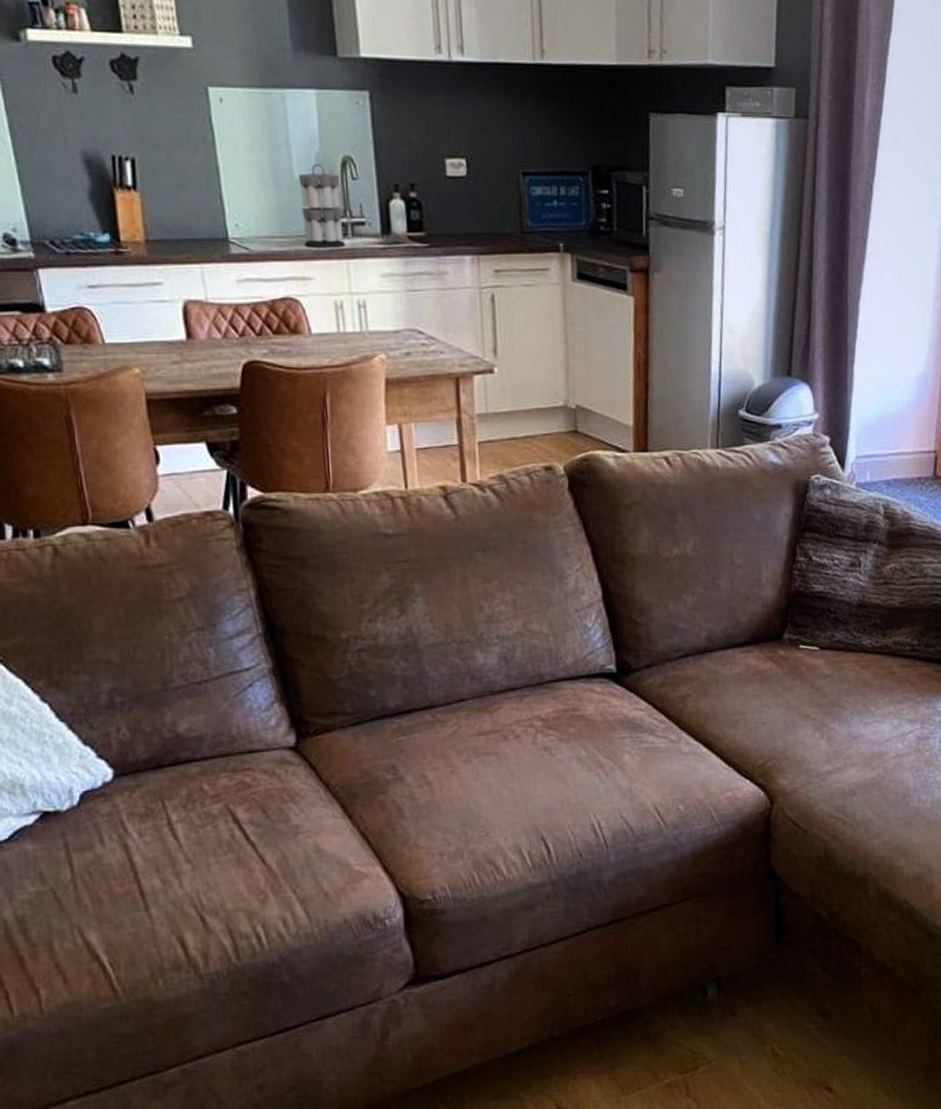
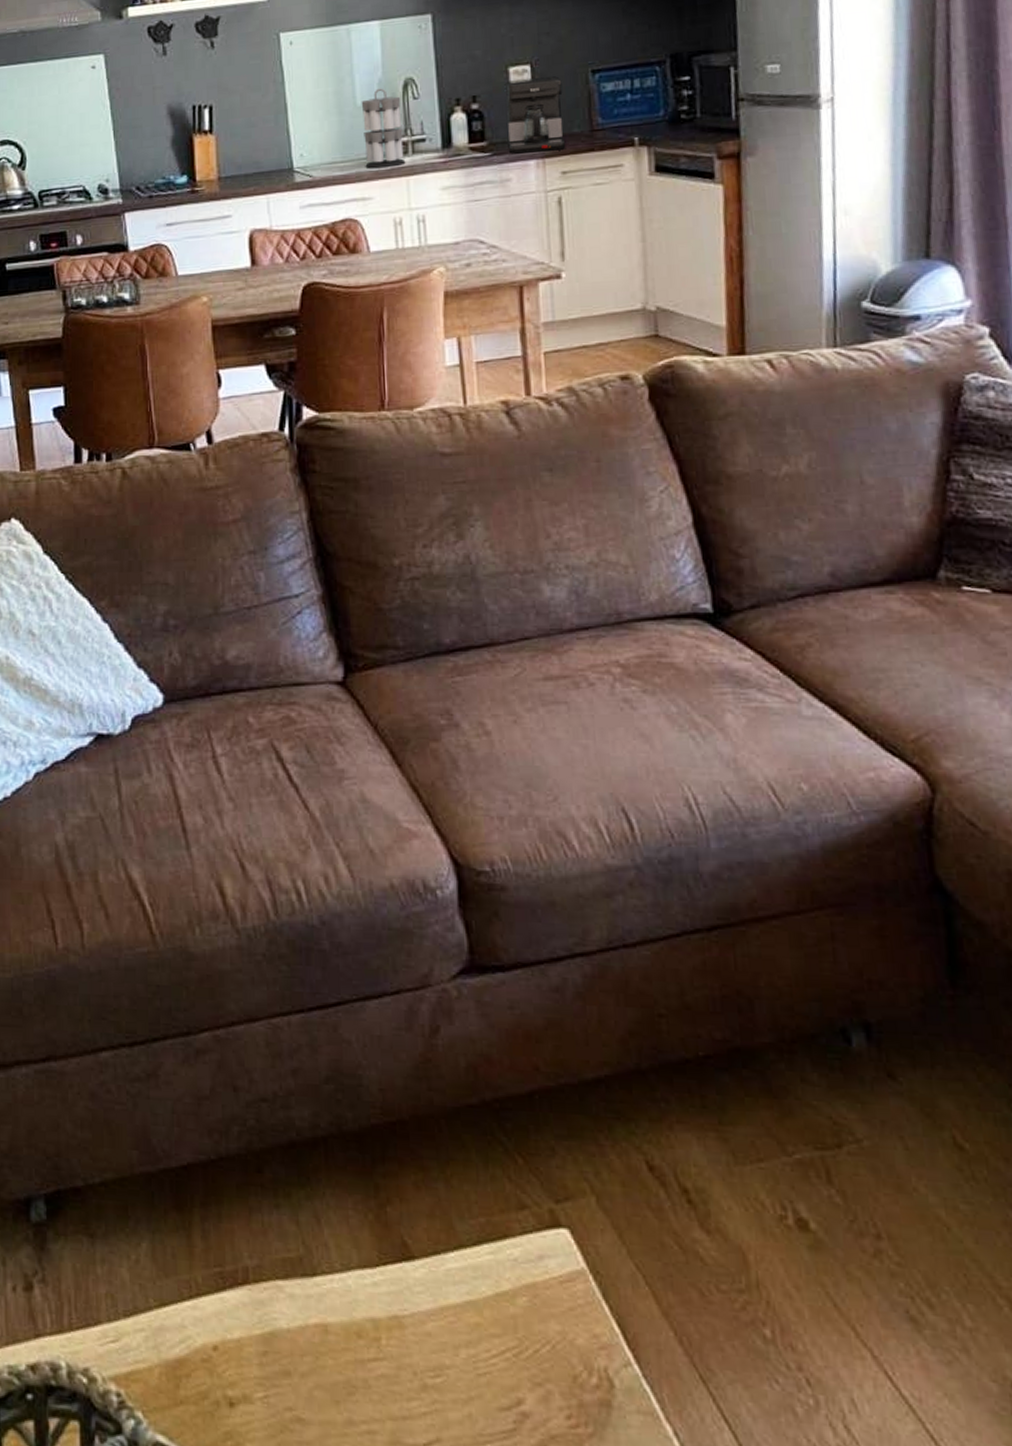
coffee maker: none [442,171,499,248] -> present [505,75,566,154]

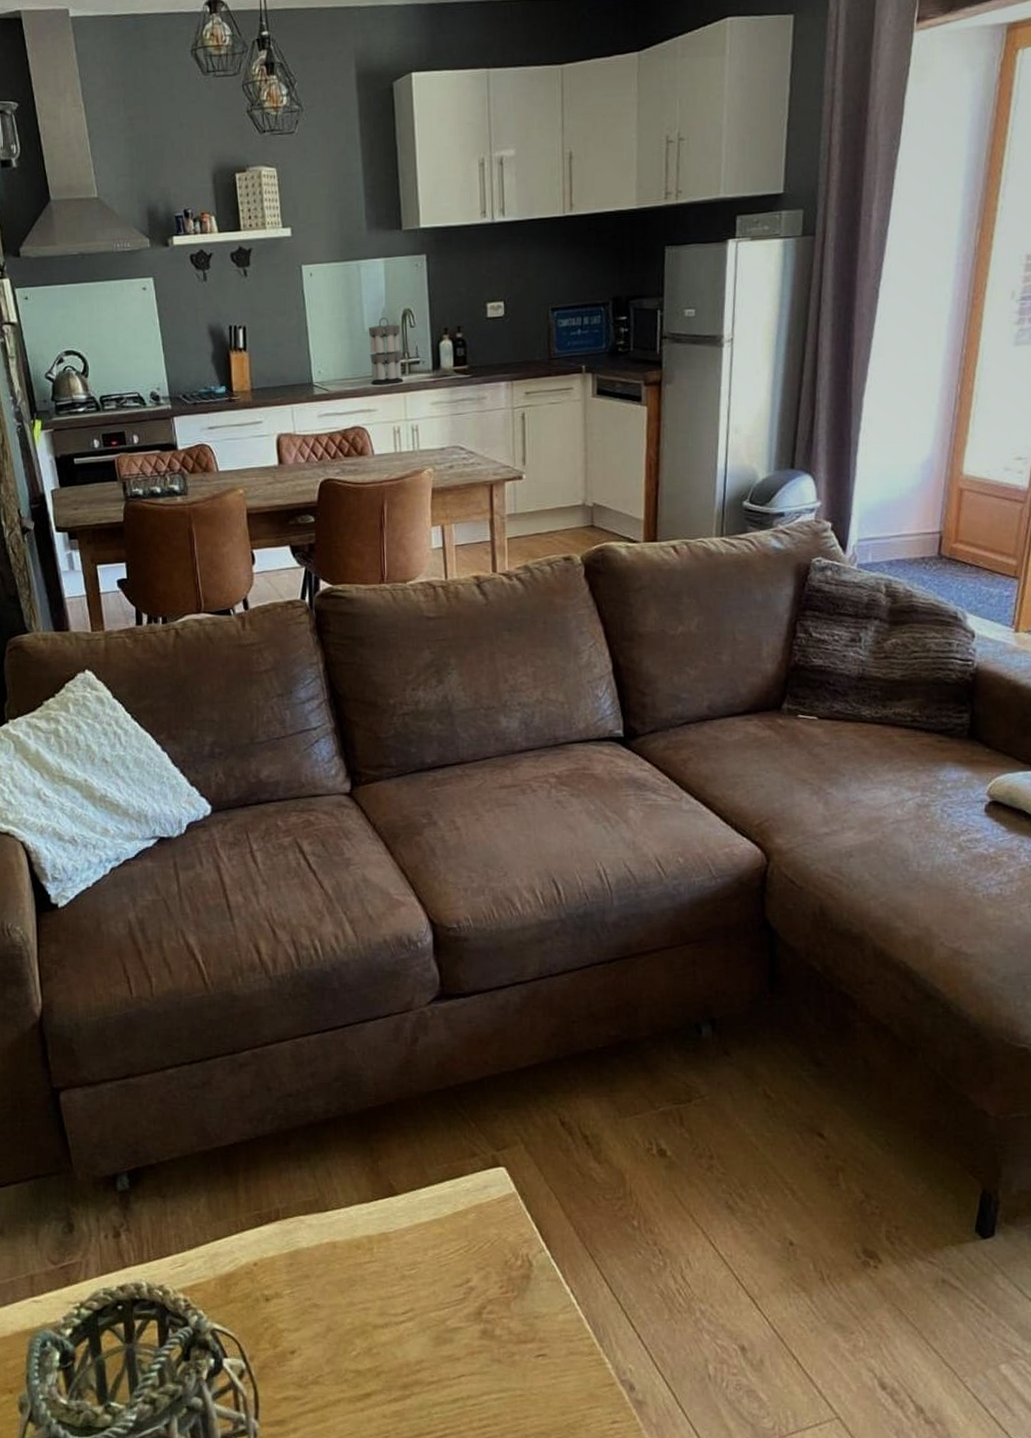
coffee maker: present [505,75,566,154] -> none [483,311,530,377]

